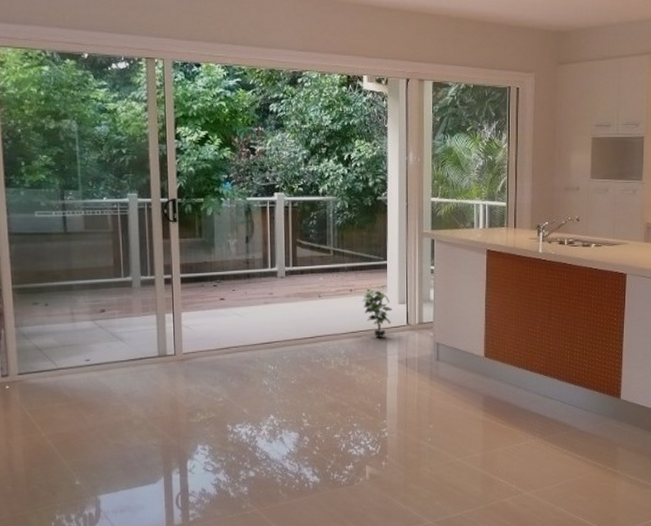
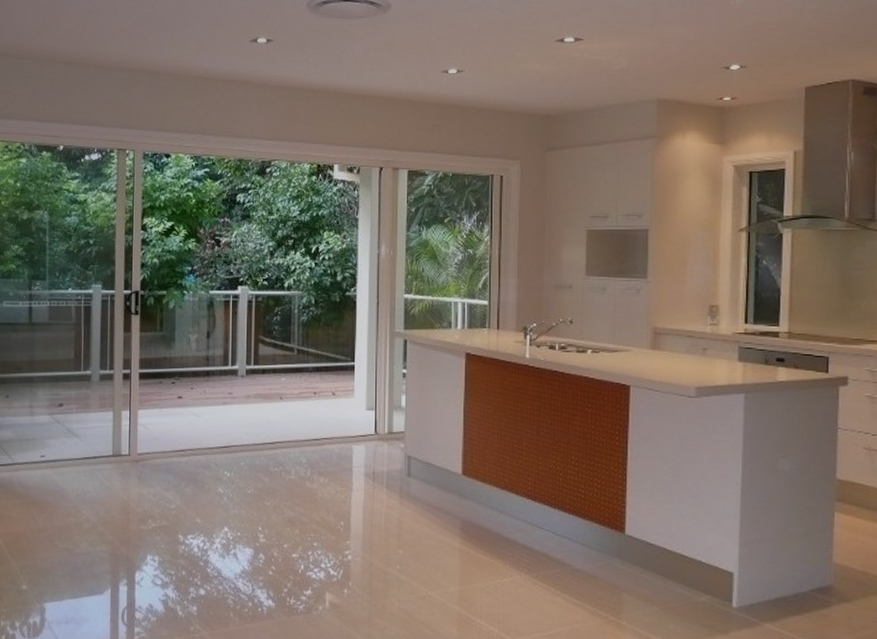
potted plant: present [361,285,392,337] -> none [326,388,359,446]

